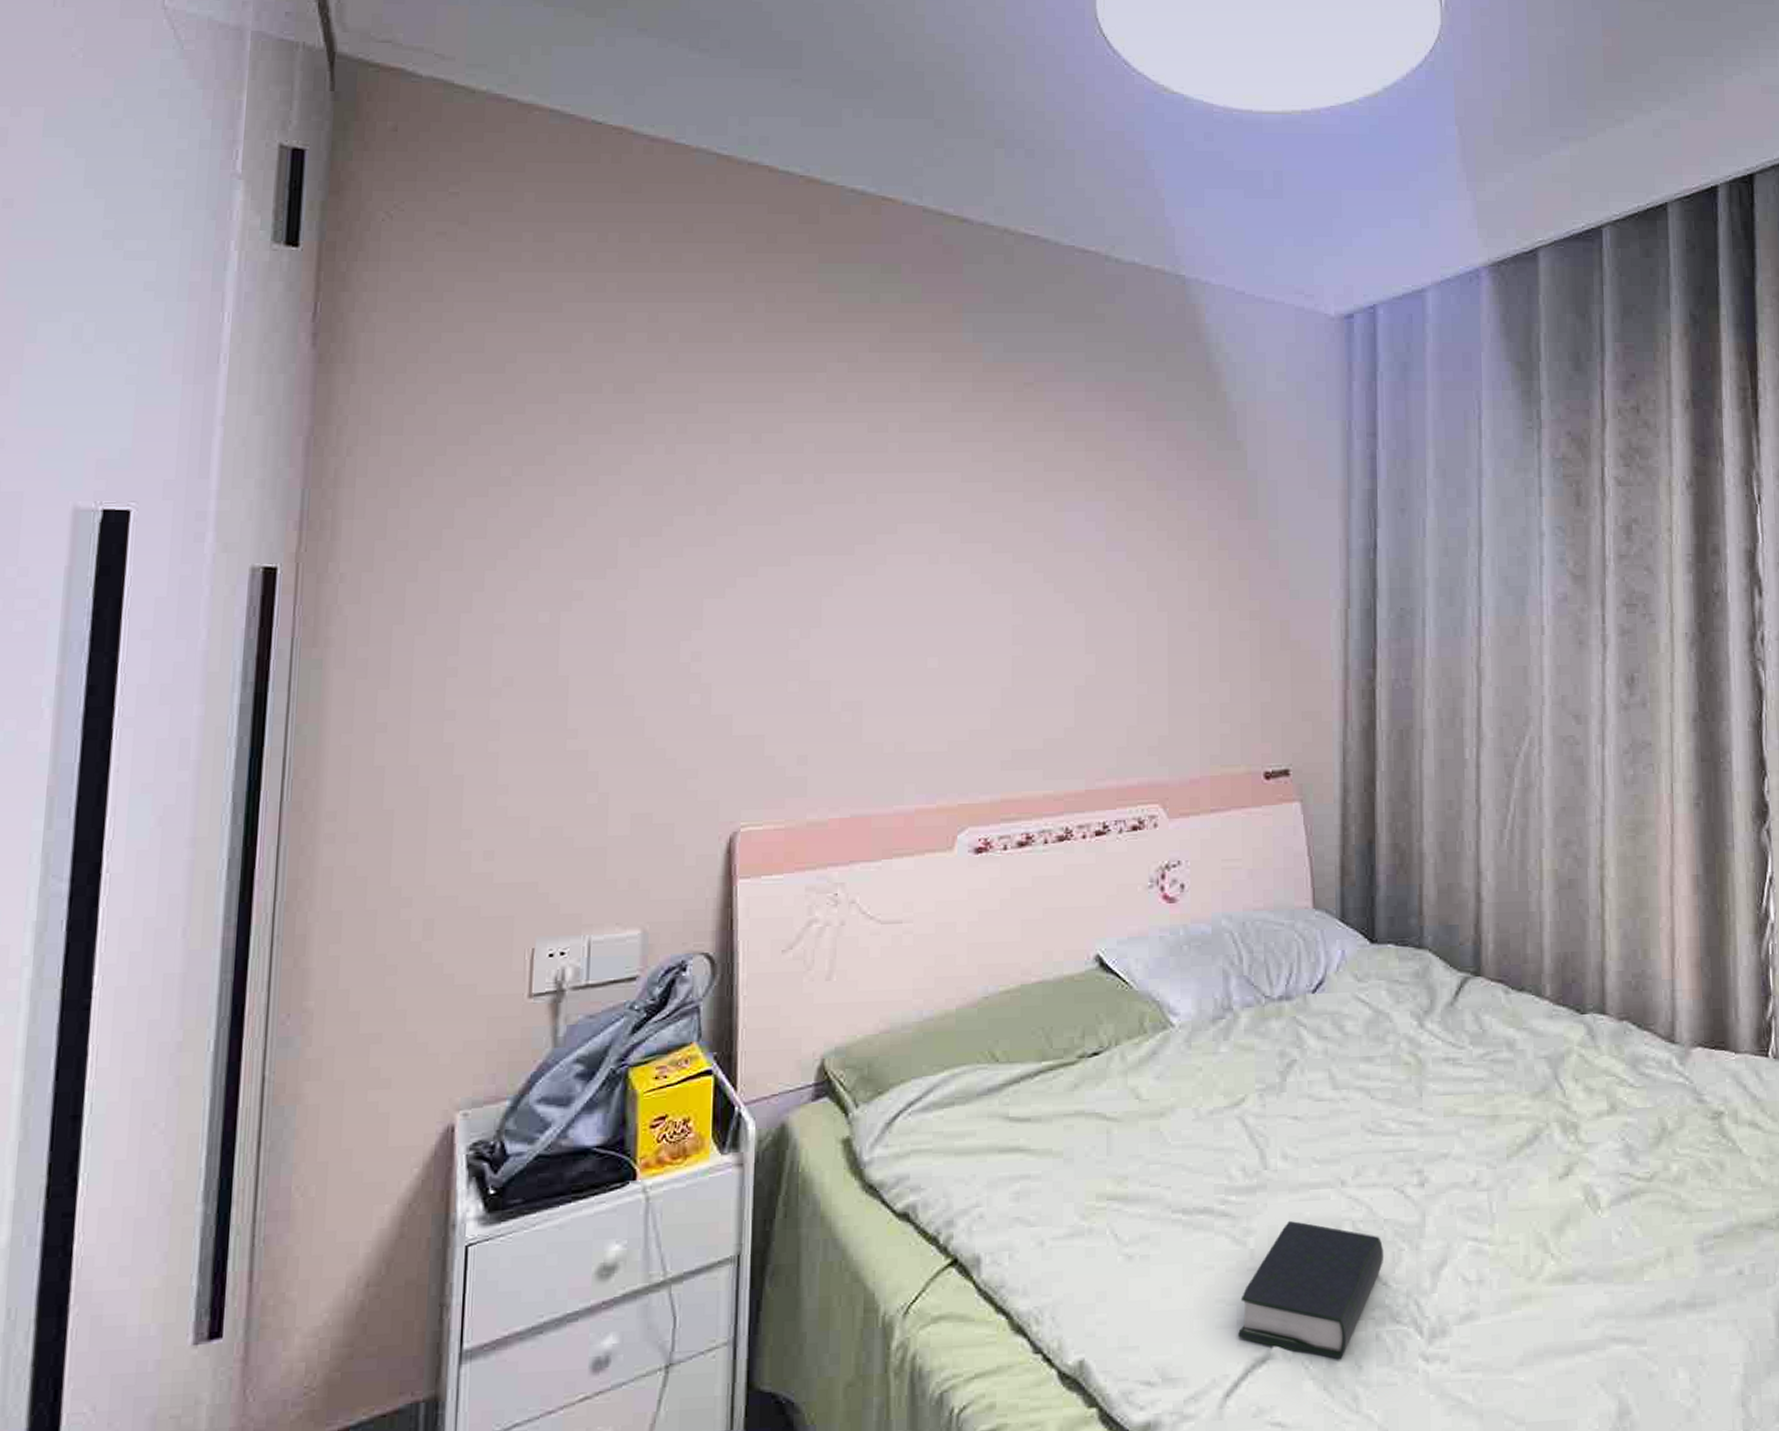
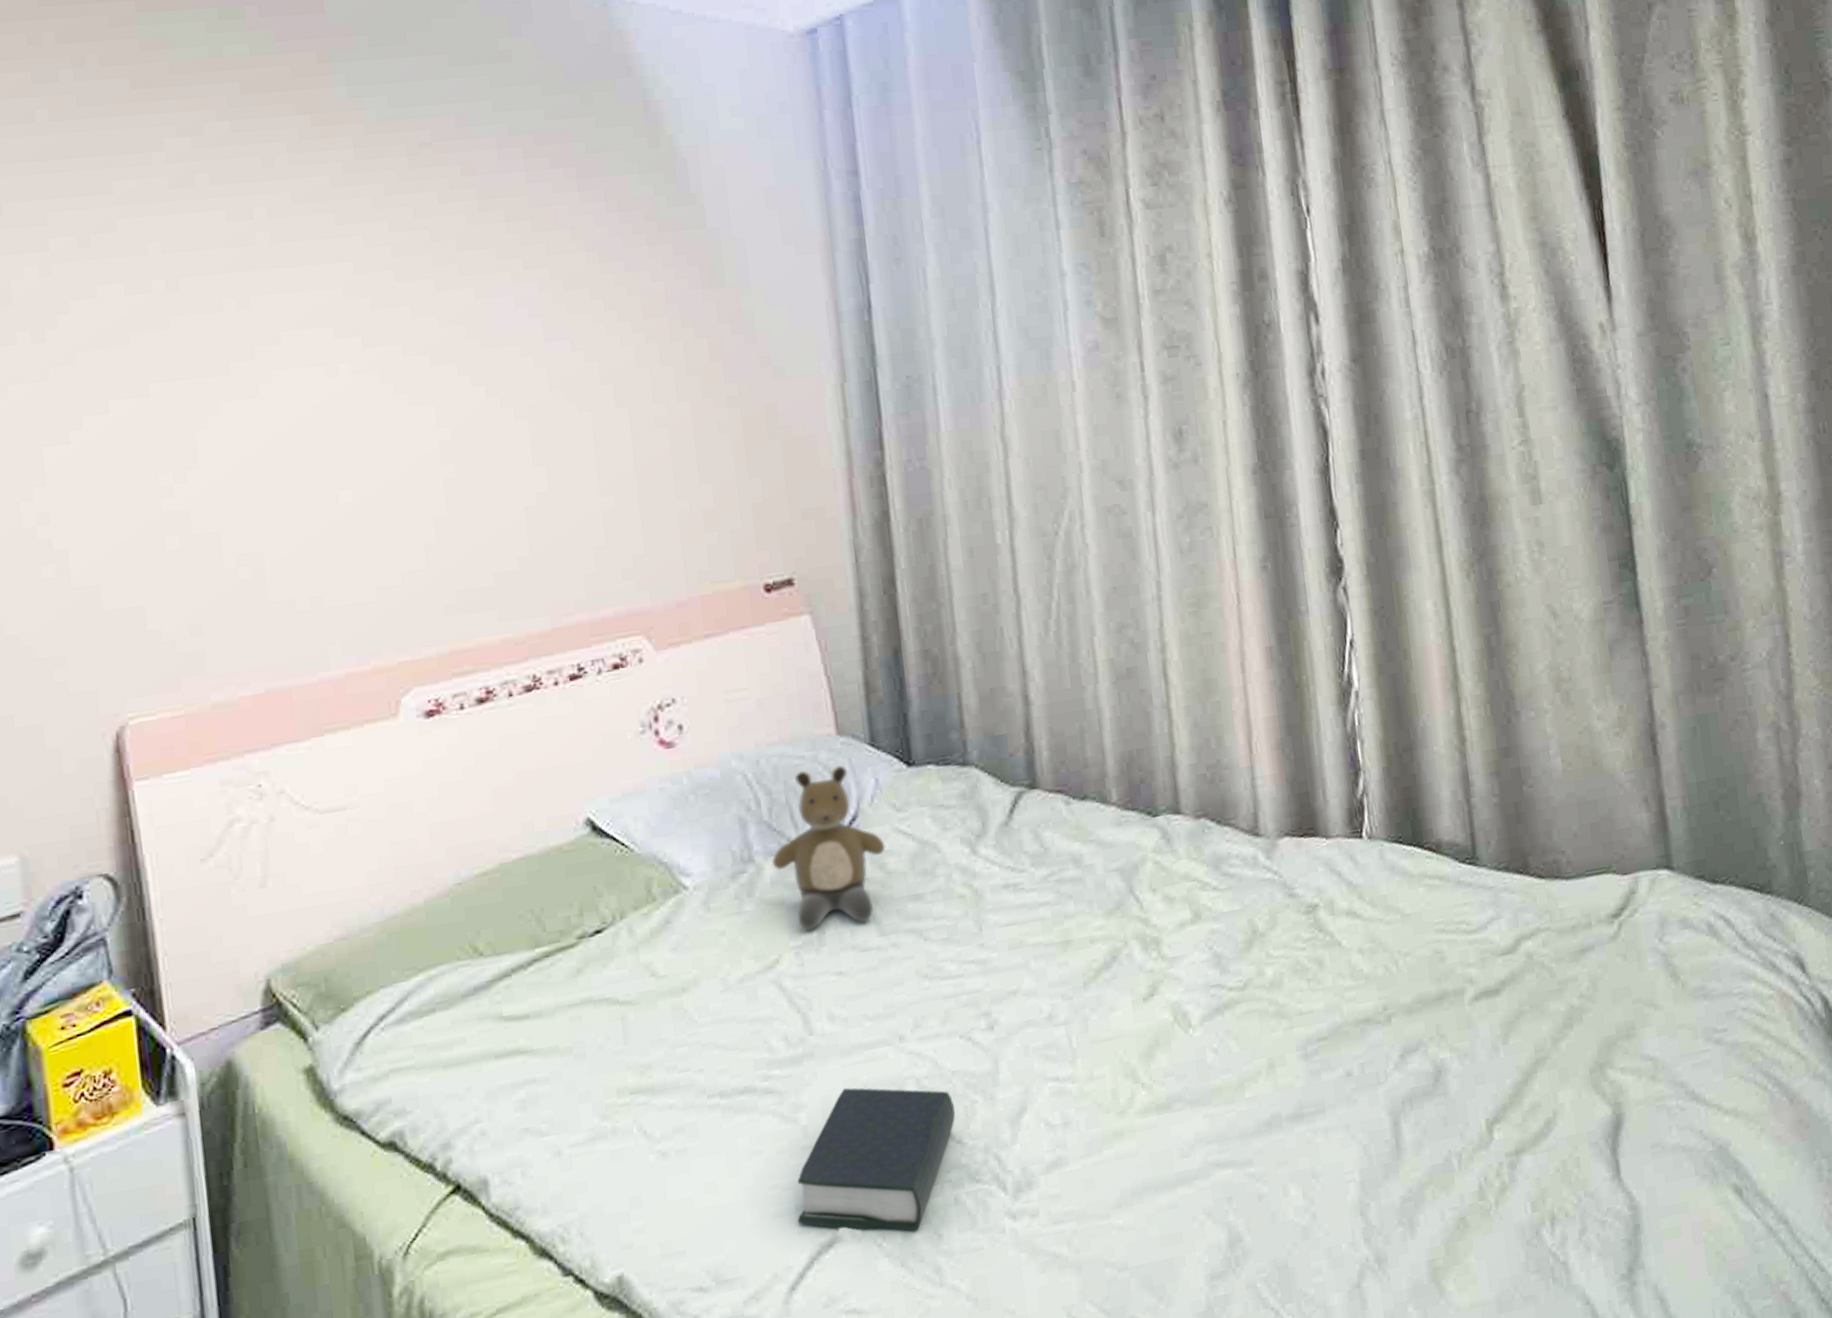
bear: none [1246,935,1345,1077] -> present [771,765,886,931]

